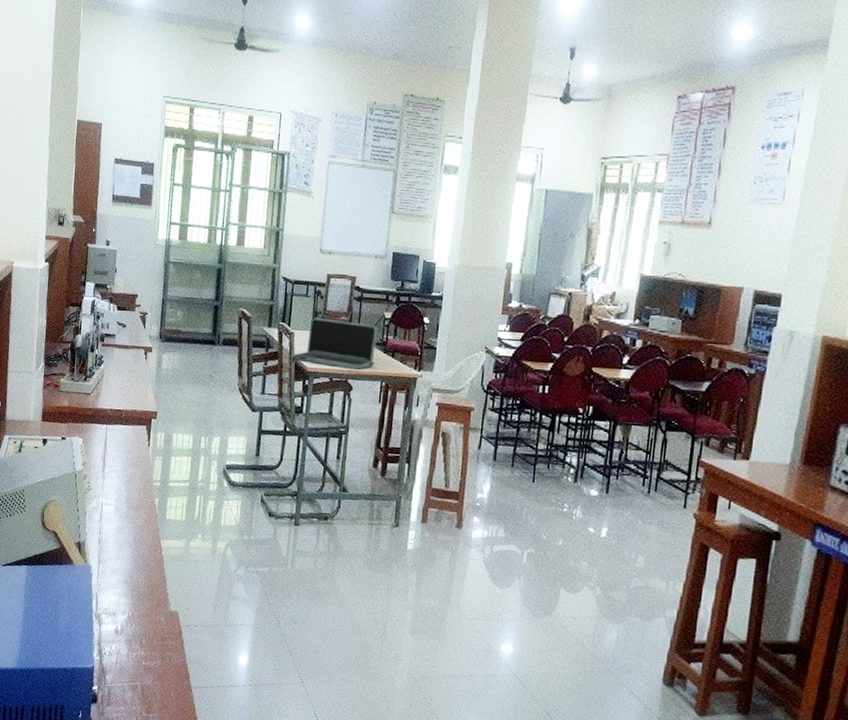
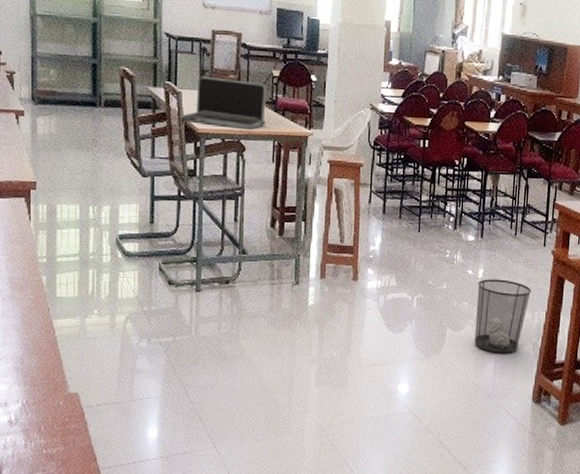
waste bin: none [593,539,667,625] -> present [474,279,532,354]

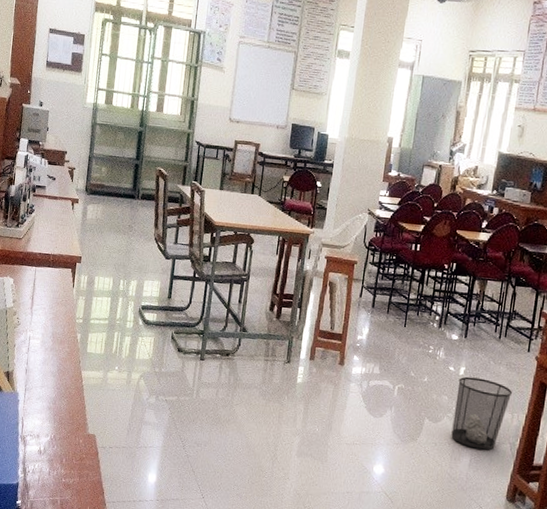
laptop: present [182,76,266,129] -> none [203,178,277,225]

